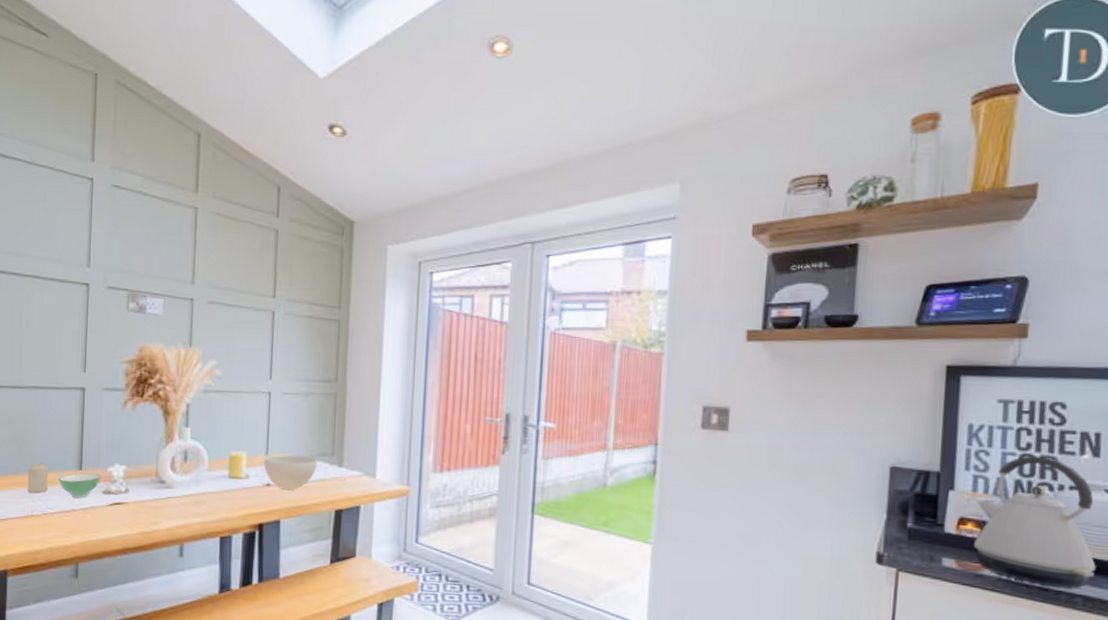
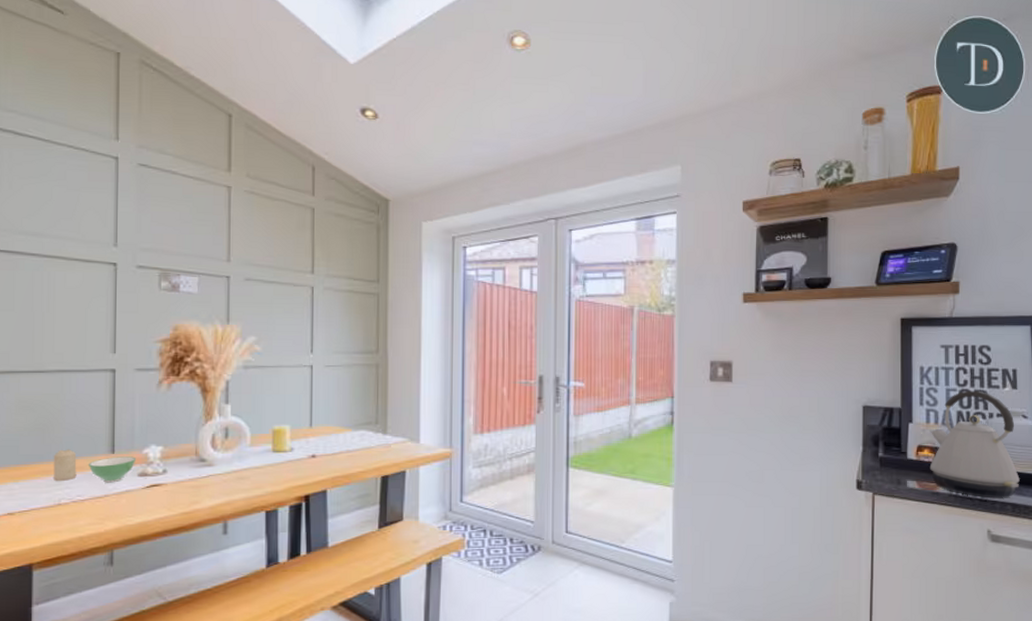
bowl: present [264,455,317,491] -> none [308,425,362,461]

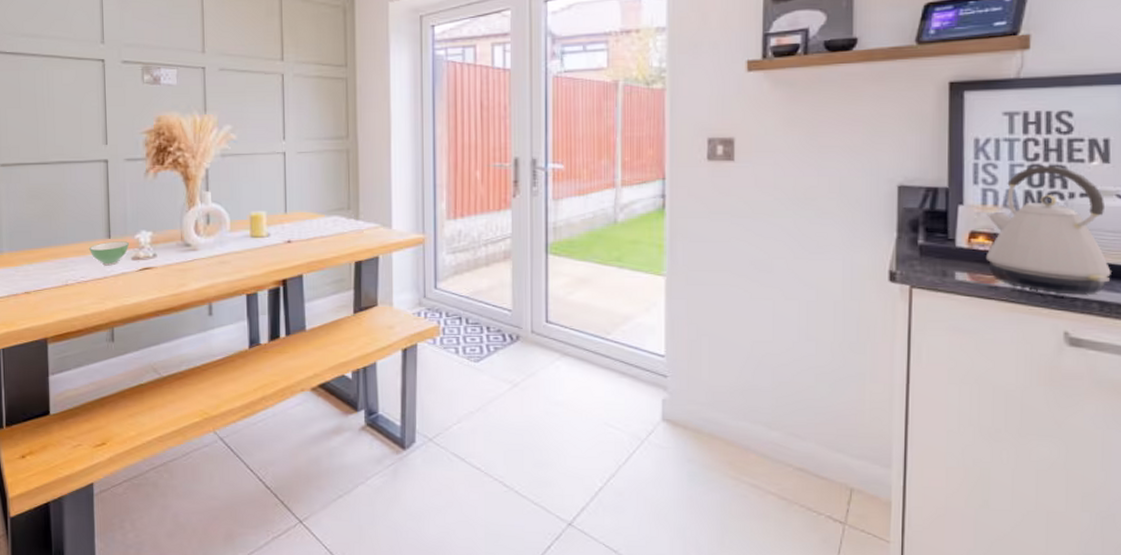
candle: present [53,449,77,482] -> none [59,234,80,265]

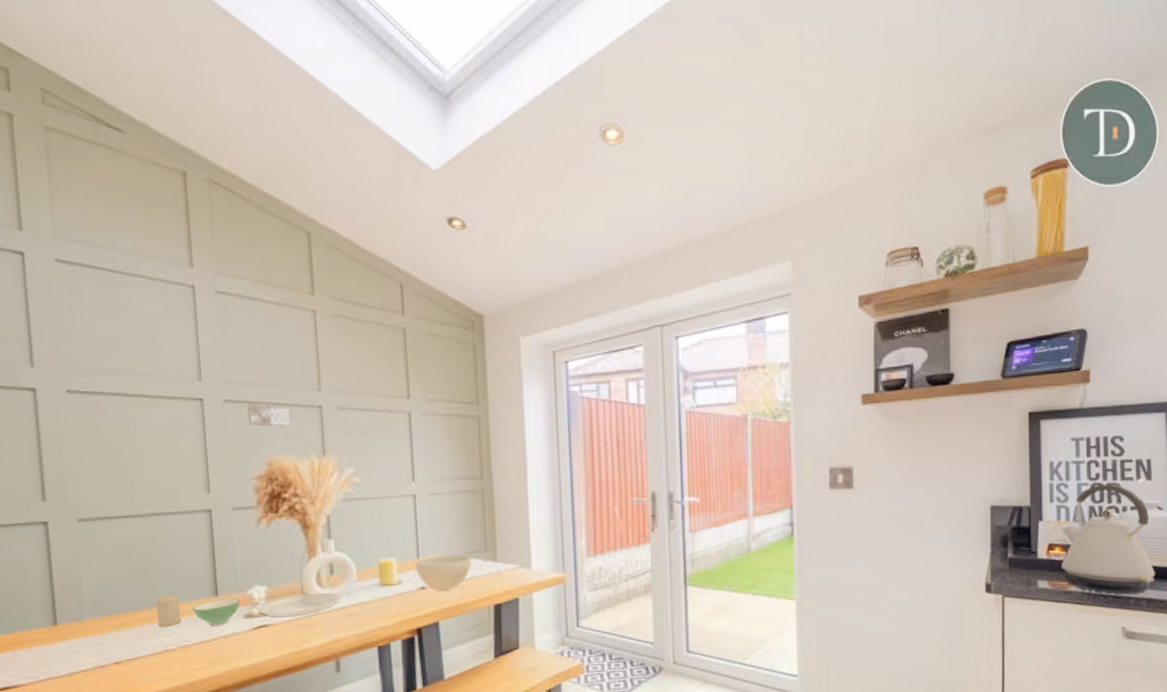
candle: none [59,234,80,265] -> present [155,594,182,628]
plate: none [144,241,216,261] -> present [258,593,341,618]
bowl: none [283,211,335,246] -> present [415,554,471,592]

